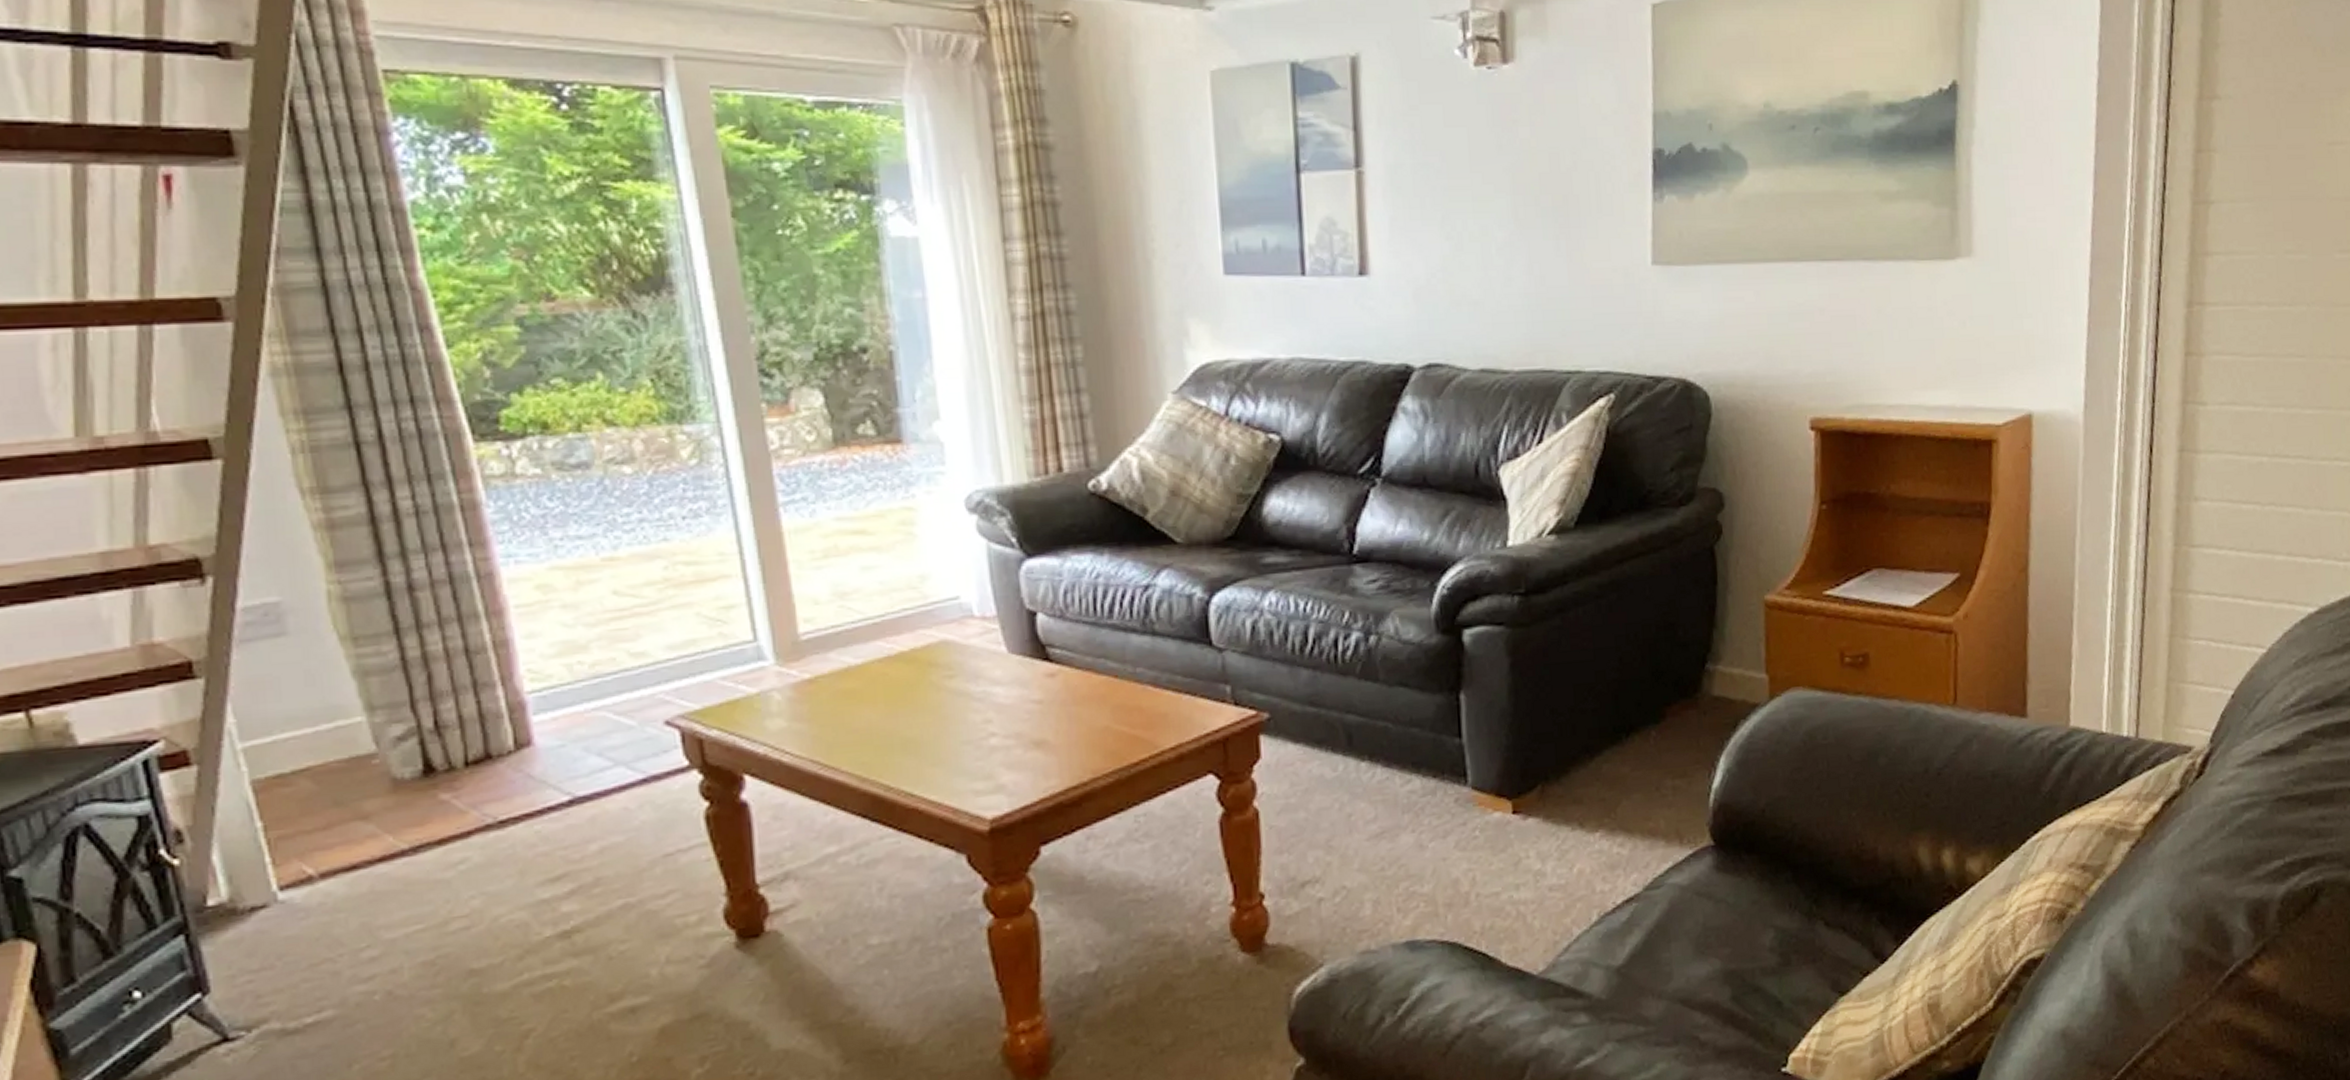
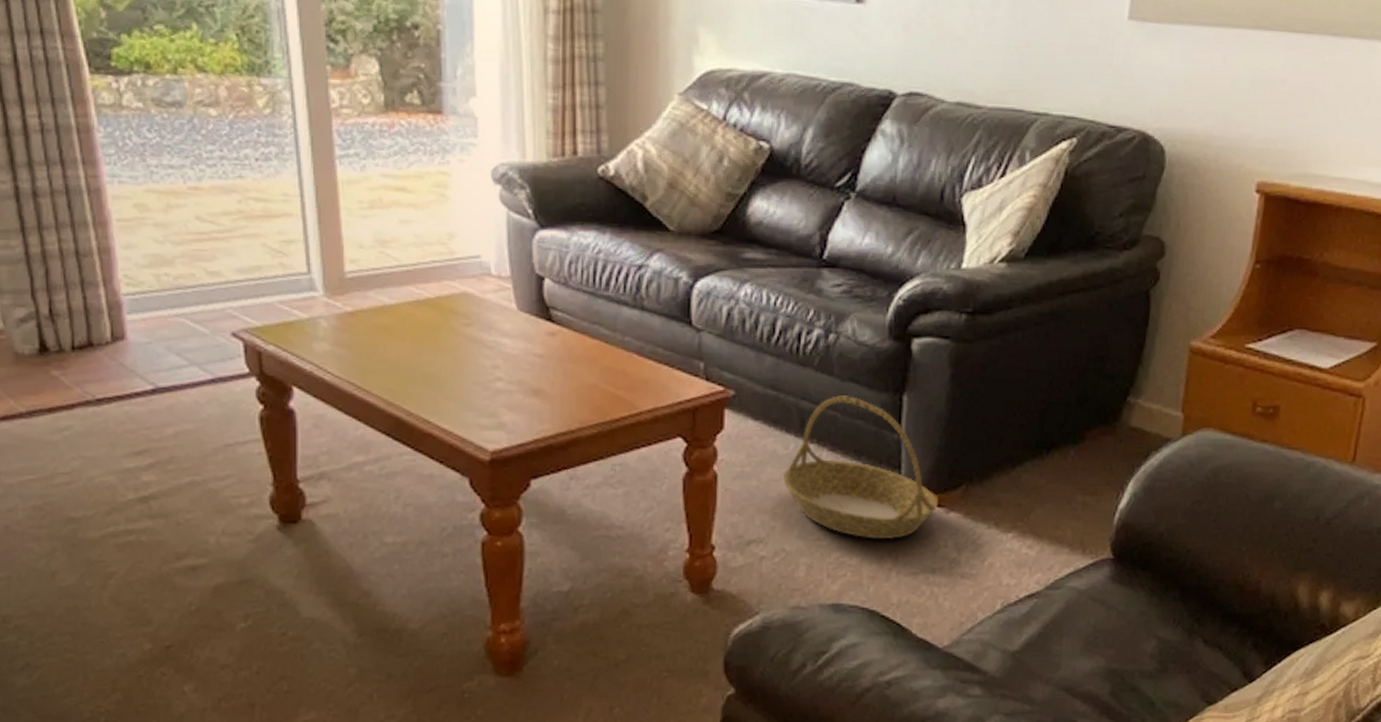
basket: none [1334,702,1514,861] -> present [782,395,938,540]

